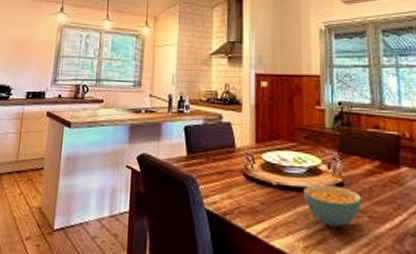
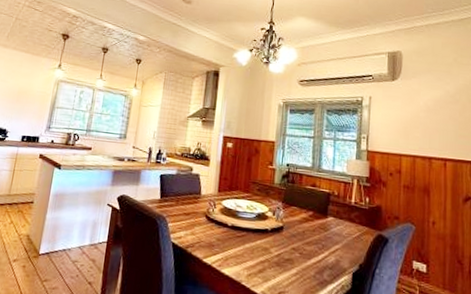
cereal bowl: present [303,184,363,228] -> none [251,227,297,261]

